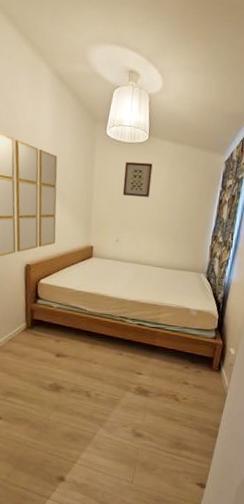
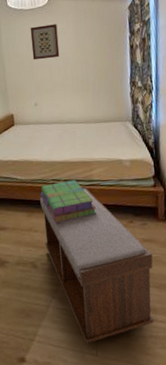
bench: none [102,329,200,471] -> present [40,187,154,344]
stack of books: none [105,320,158,359] -> present [39,180,97,223]

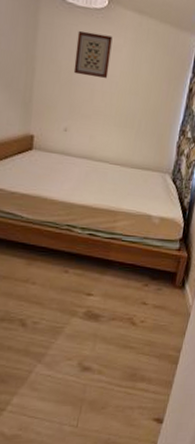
stack of books: present [39,180,97,223] -> none [47,229,112,277]
bench: present [40,187,154,344] -> none [42,240,160,414]

